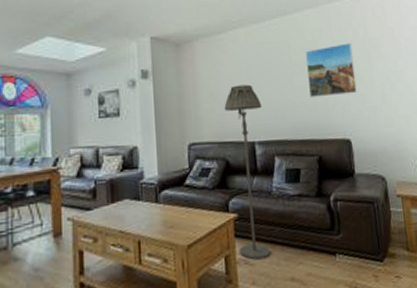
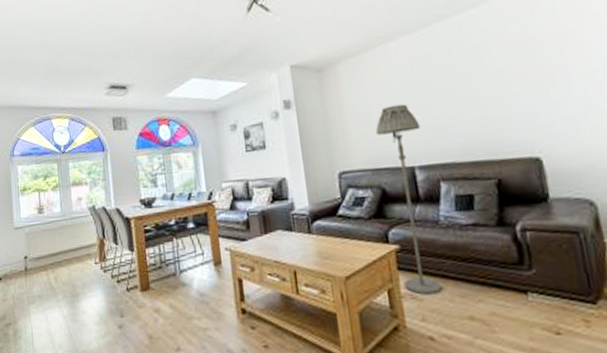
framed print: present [305,43,357,97] -> none [471,41,547,112]

